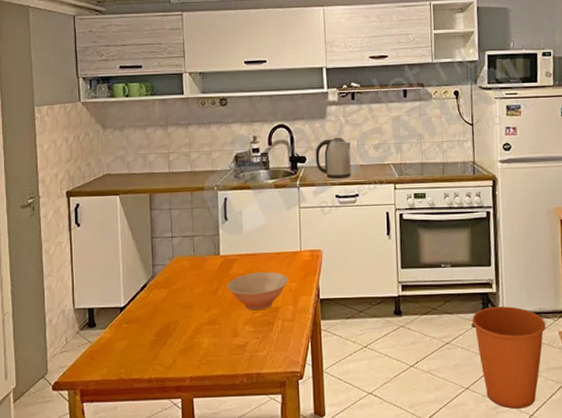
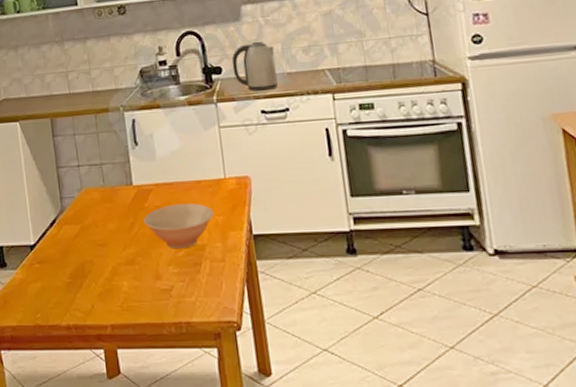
bucket: present [471,306,546,409] -> none [450,243,555,376]

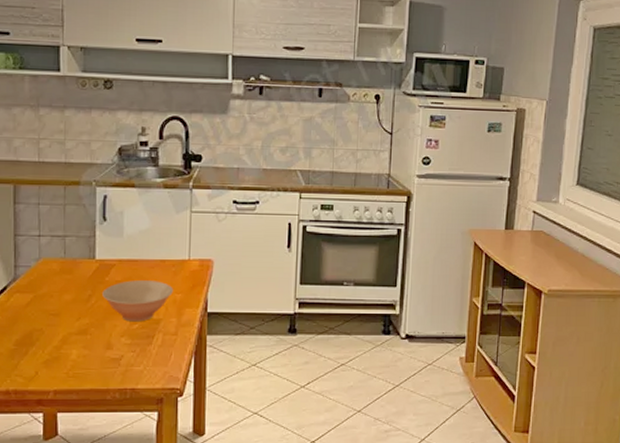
kettle: present [231,41,278,92] -> none [212,135,255,183]

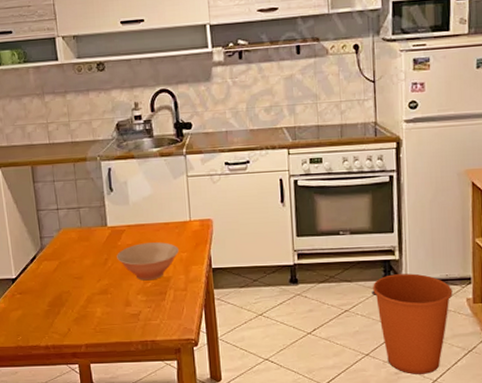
bucket: none [370,329,447,433] -> present [372,273,453,374]

